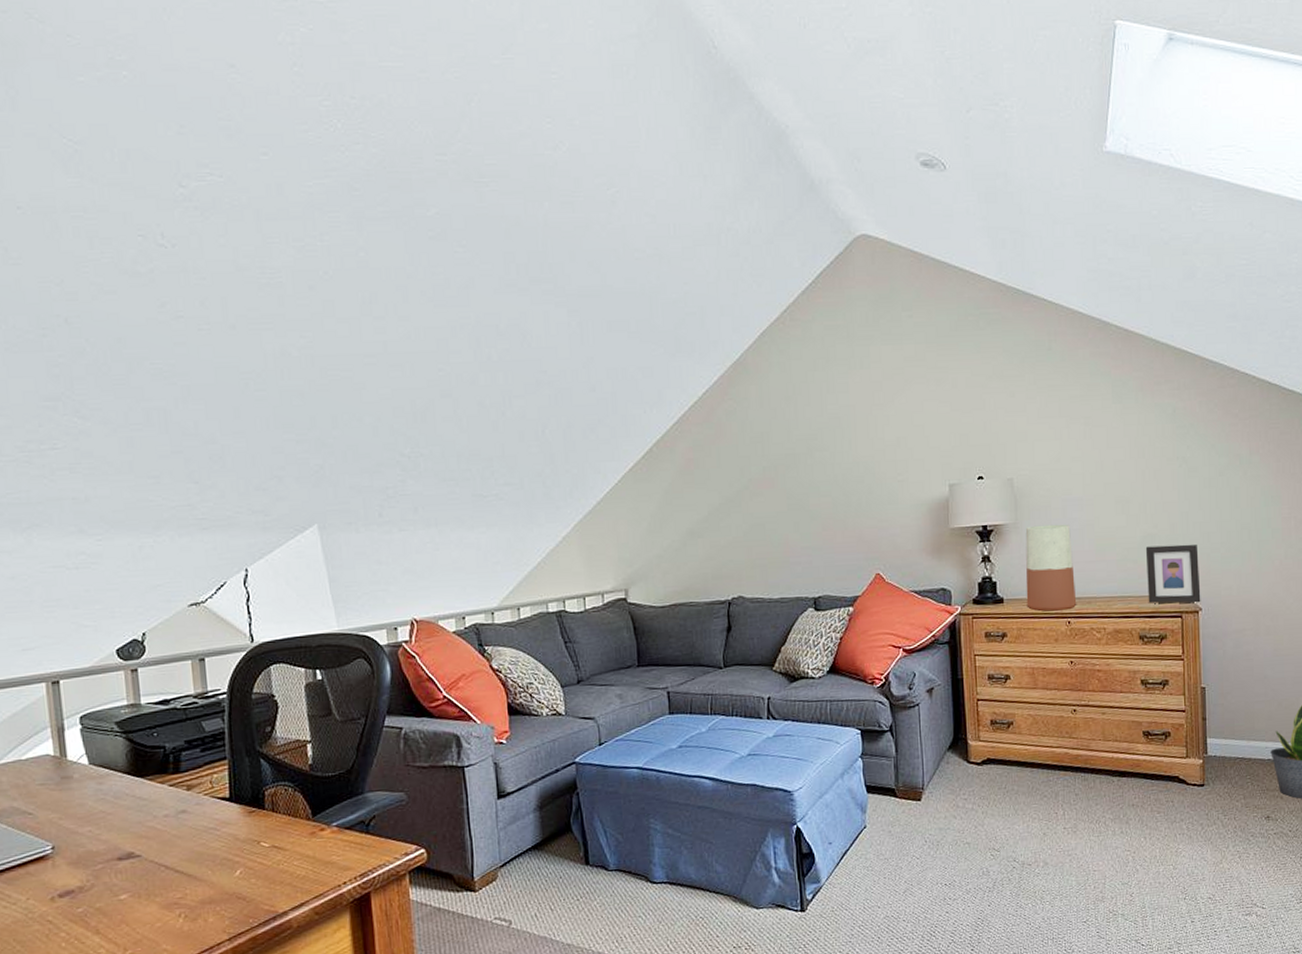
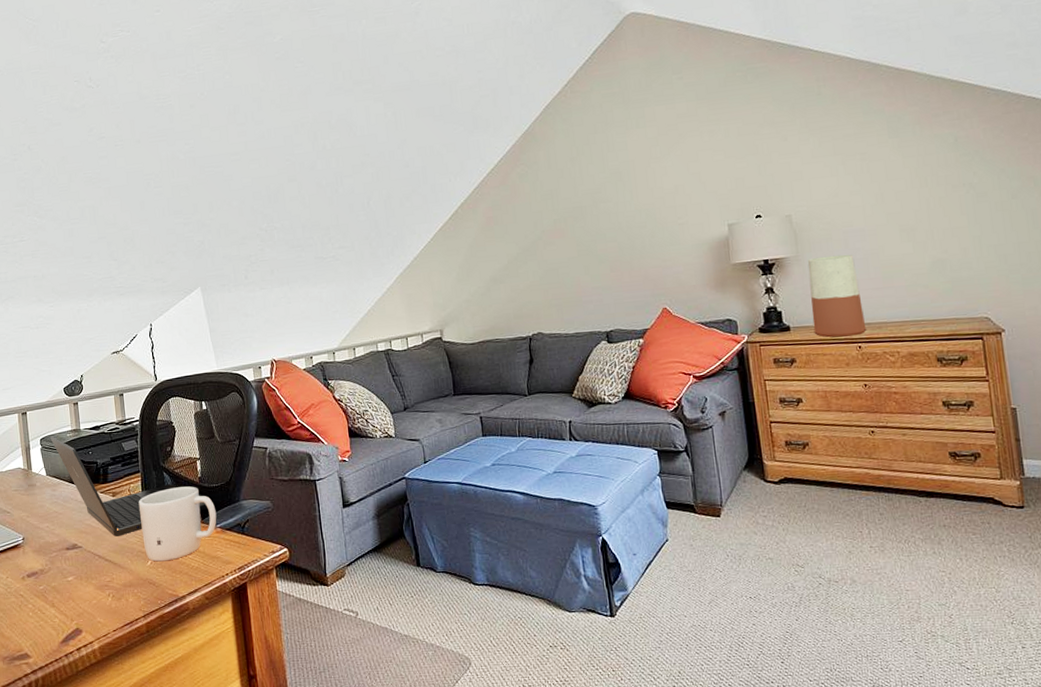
laptop: none [94,712,321,841] -> present [50,436,208,537]
mug: none [223,776,333,871] -> present [138,486,217,562]
picture frame: present [1145,544,1201,604] -> none [936,267,1003,326]

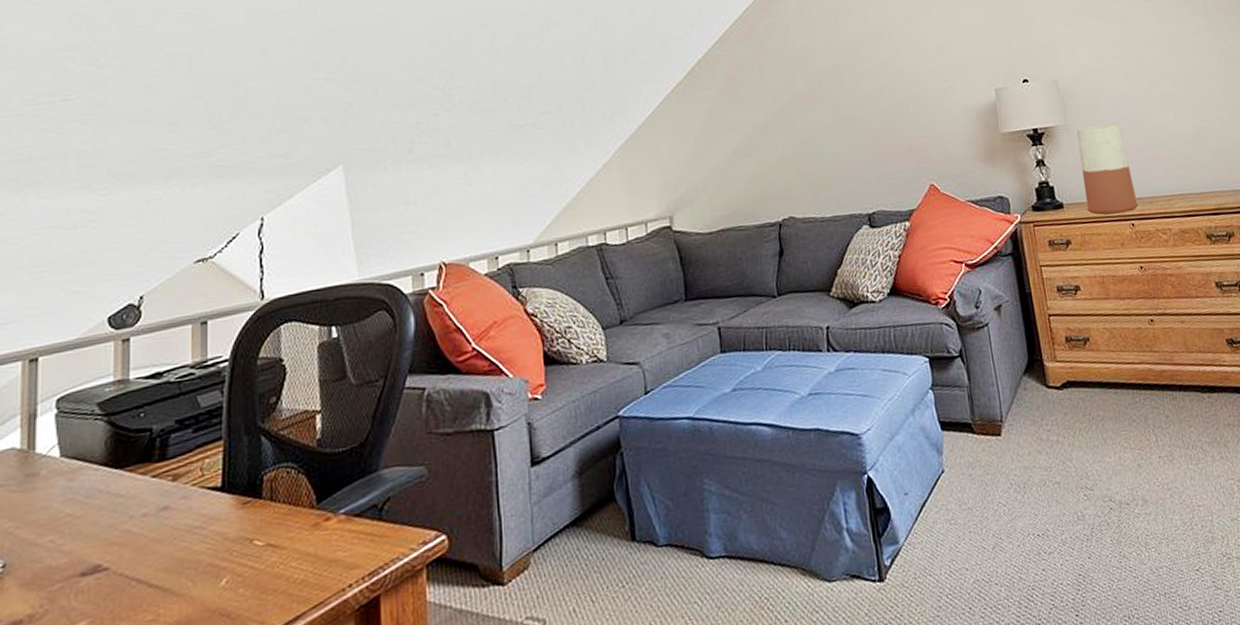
laptop: present [50,436,208,537] -> none [74,392,328,545]
mug: present [138,486,217,562] -> none [215,454,341,579]

